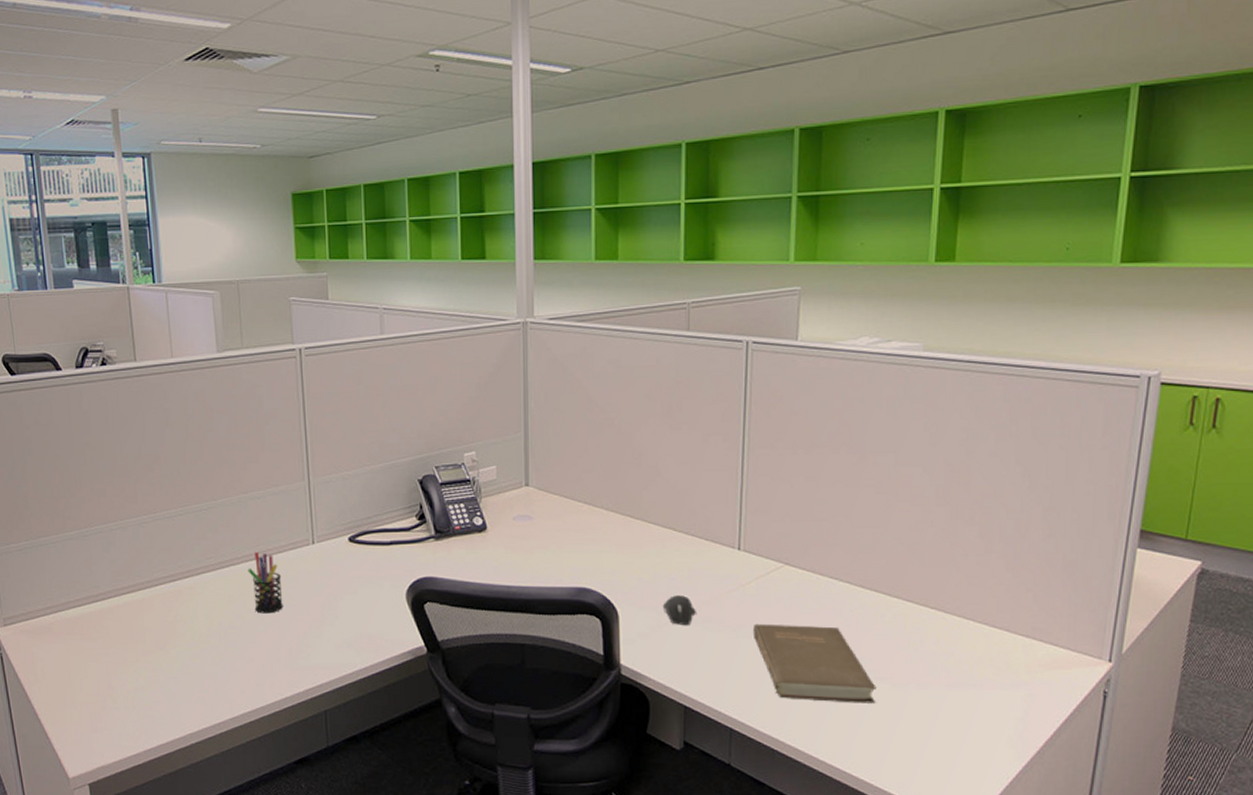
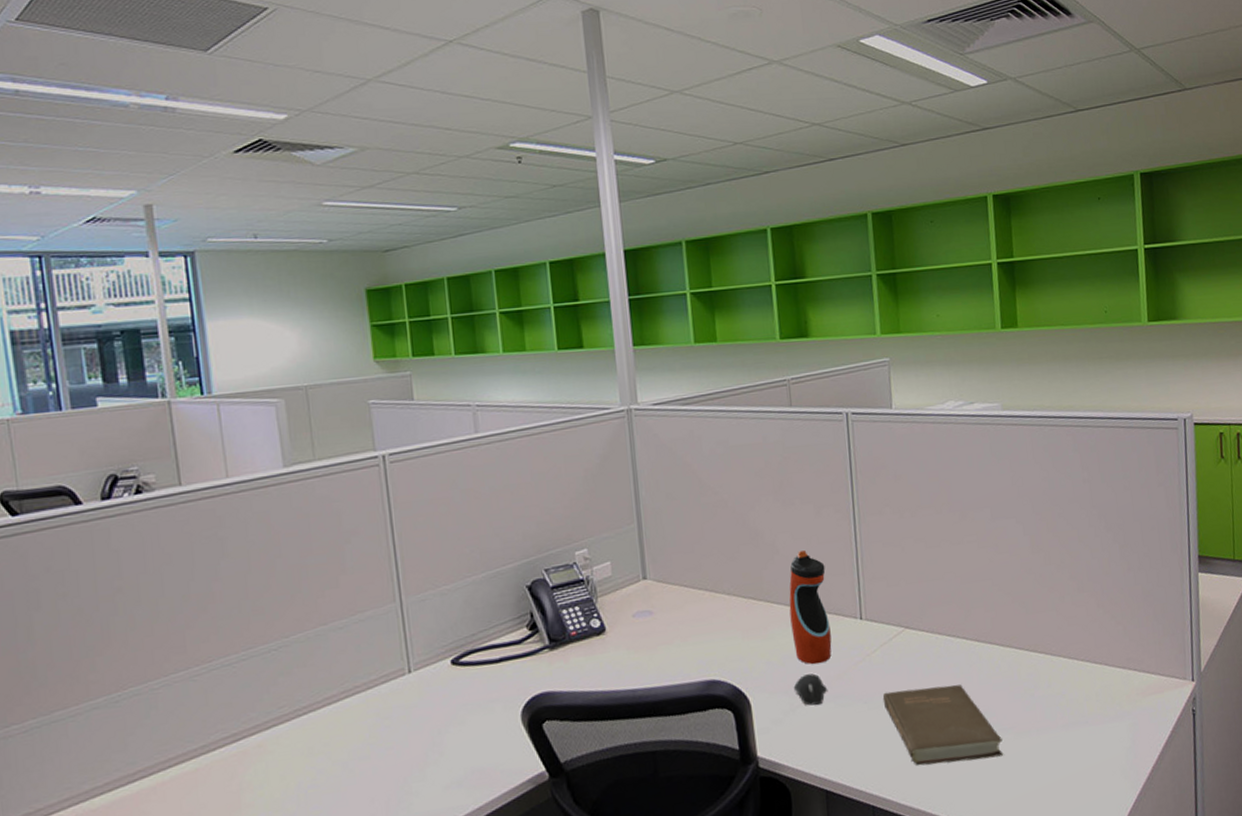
pen holder: present [248,552,283,614] -> none [331,692,377,764]
water bottle: none [666,476,707,587] -> present [789,551,832,665]

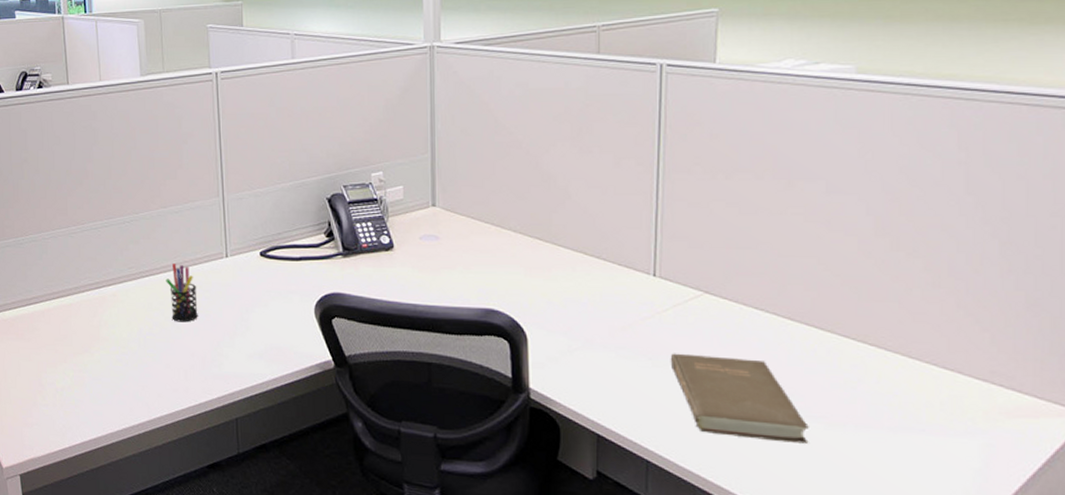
pen holder: none [331,692,377,764] -> present [166,264,198,322]
water bottle: present [789,551,832,665] -> none [576,200,620,313]
computer mouse: present [793,673,827,706] -> none [573,320,609,351]

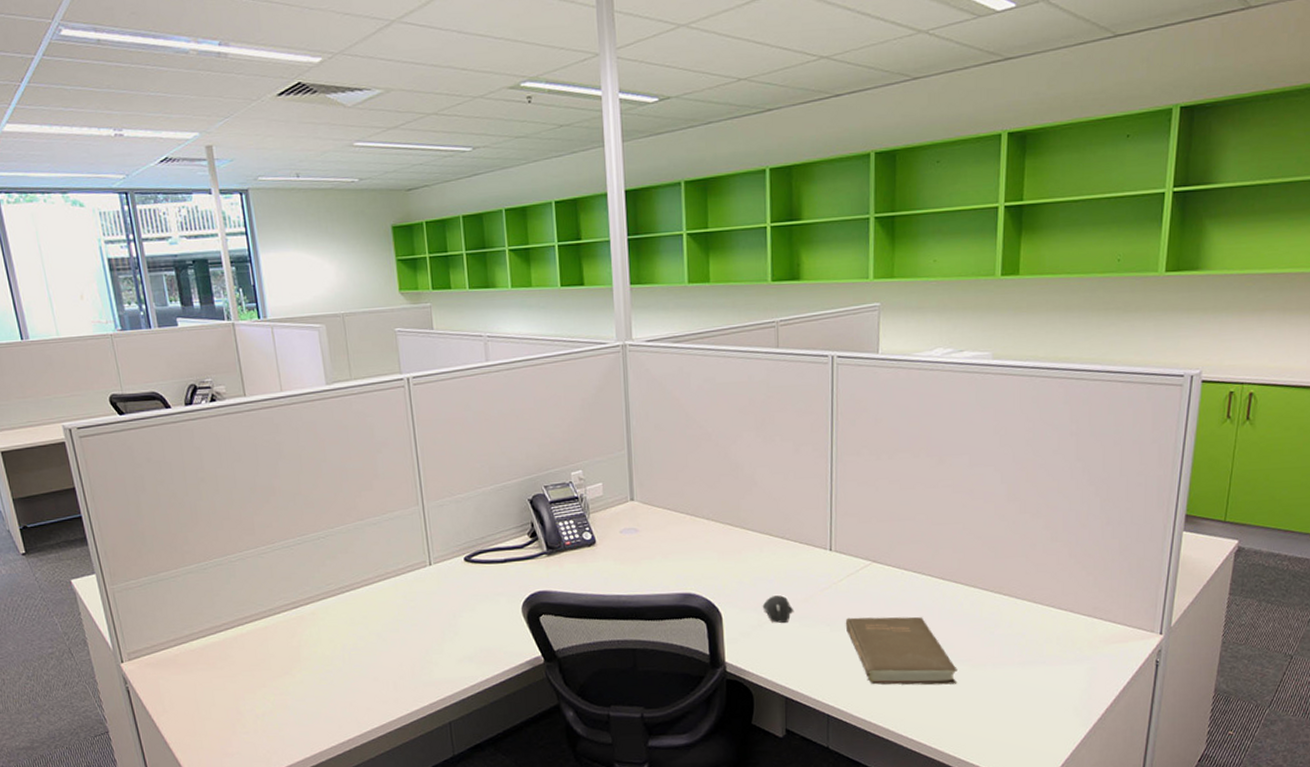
pen holder: present [166,264,198,322] -> none [368,576,404,634]
computer mouse: none [573,320,609,351] -> present [762,595,793,623]

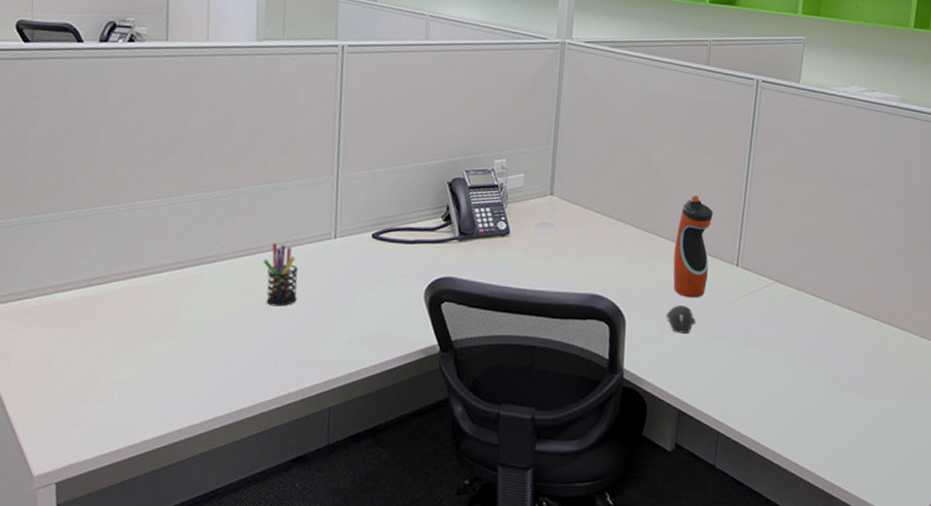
pen holder: none [368,576,404,634] -> present [263,243,299,307]
water bottle: none [763,484,801,588] -> present [673,196,713,298]
book: present [845,616,958,685] -> none [743,334,845,411]

